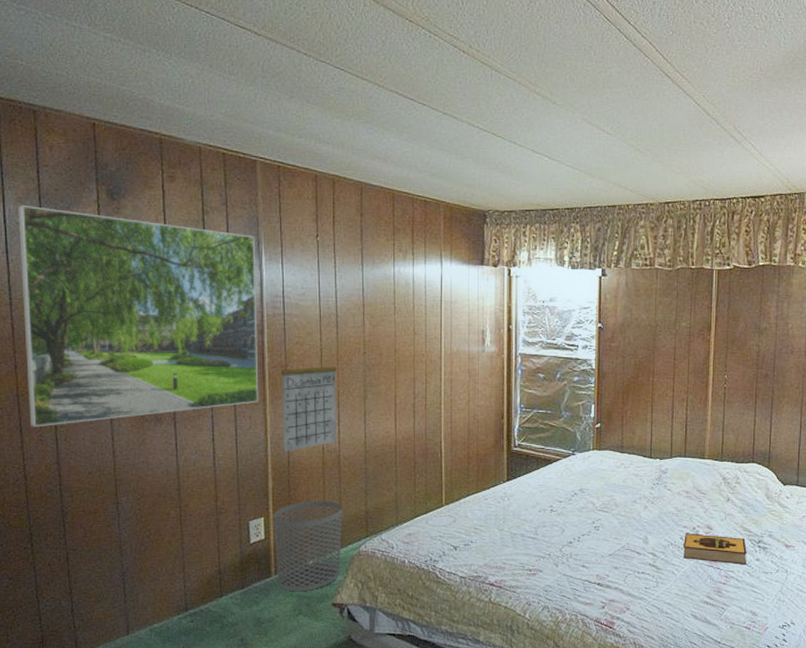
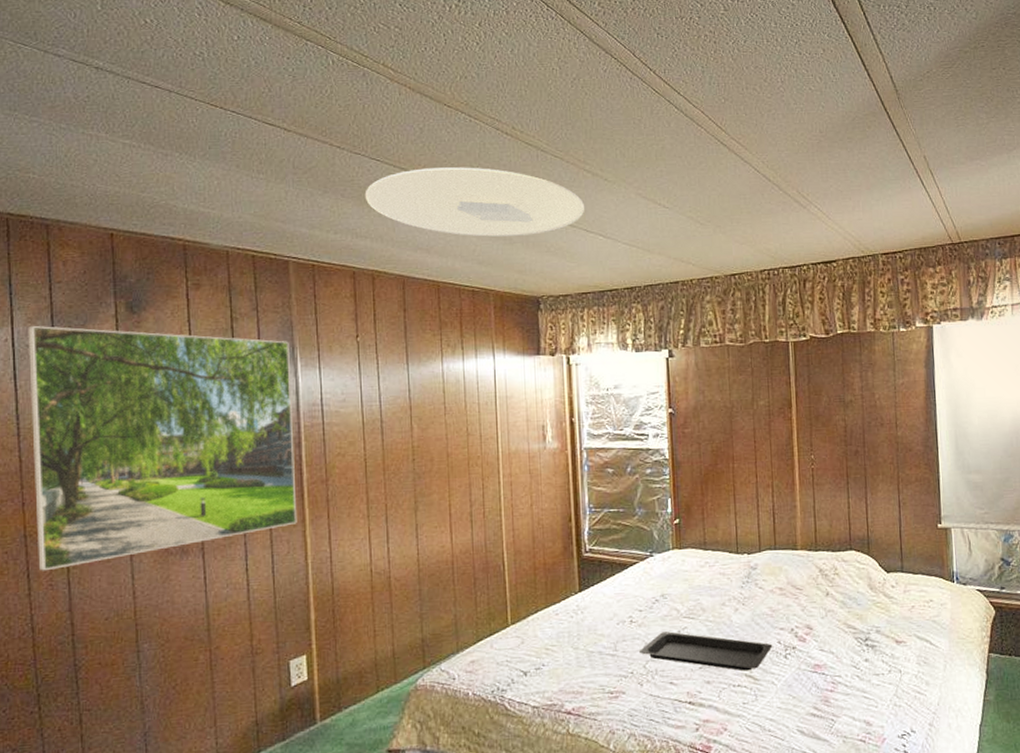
waste bin: present [273,501,342,592] -> none [317,630,396,740]
calendar: present [281,350,337,452] -> none [321,461,386,577]
ceiling light: none [328,80,534,152] -> present [364,167,585,237]
serving tray: none [557,522,675,561] -> present [639,631,773,671]
hardback book: present [683,532,747,565] -> none [782,634,854,668]

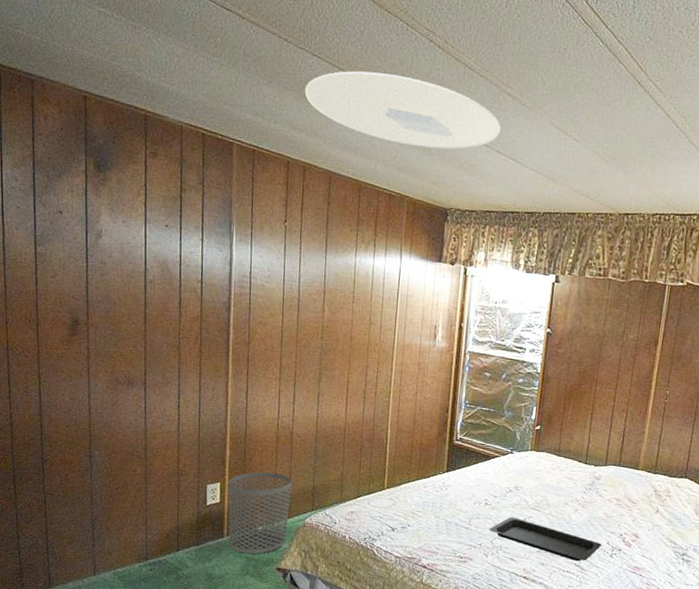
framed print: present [28,325,297,571] -> none [14,170,228,380]
waste bin: none [317,630,396,740] -> present [228,472,292,554]

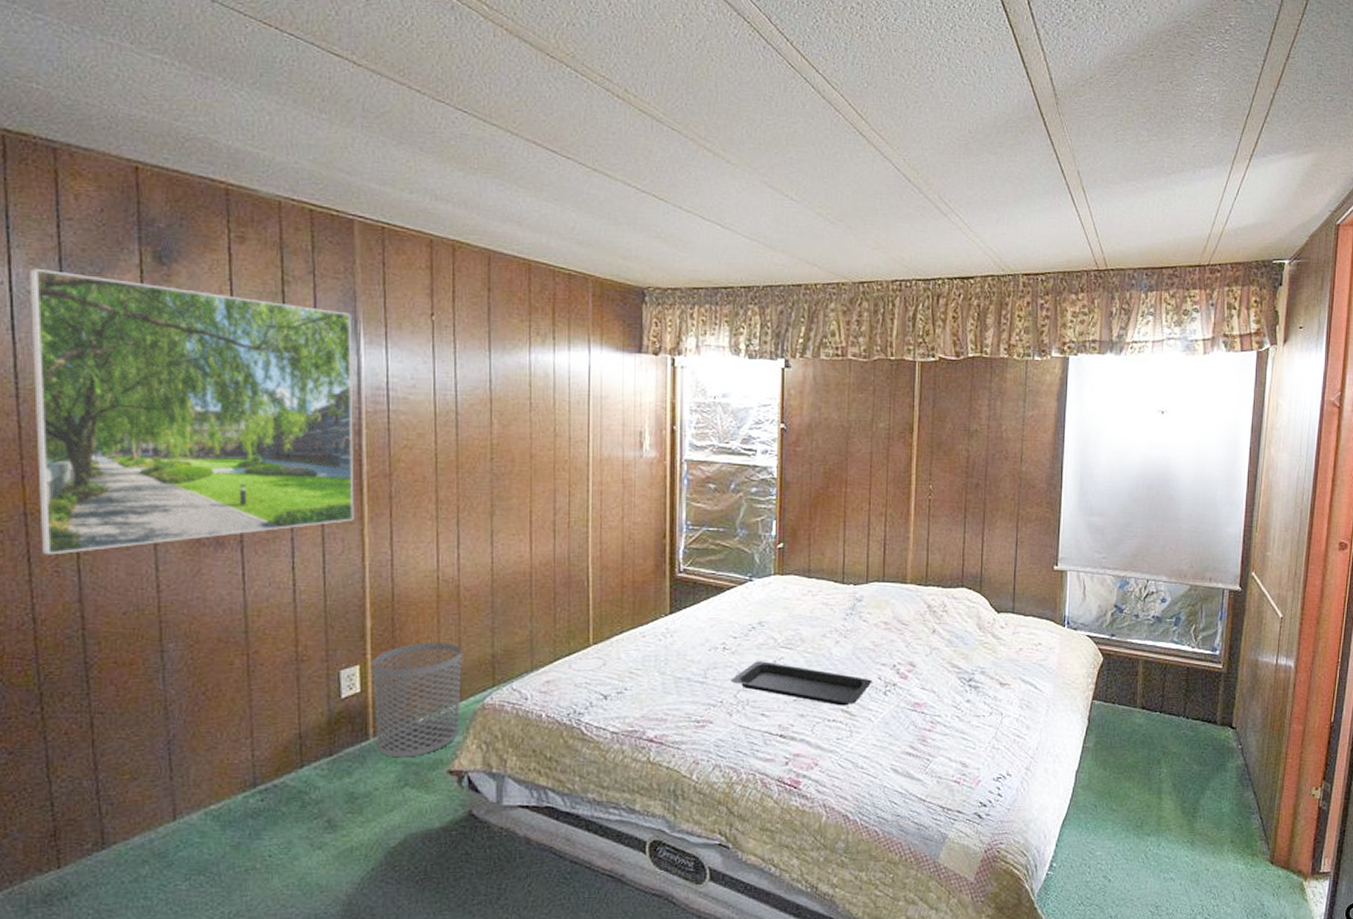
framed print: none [14,170,228,380] -> present [29,268,354,555]
ceiling light: present [304,71,501,149] -> none [447,126,703,217]

